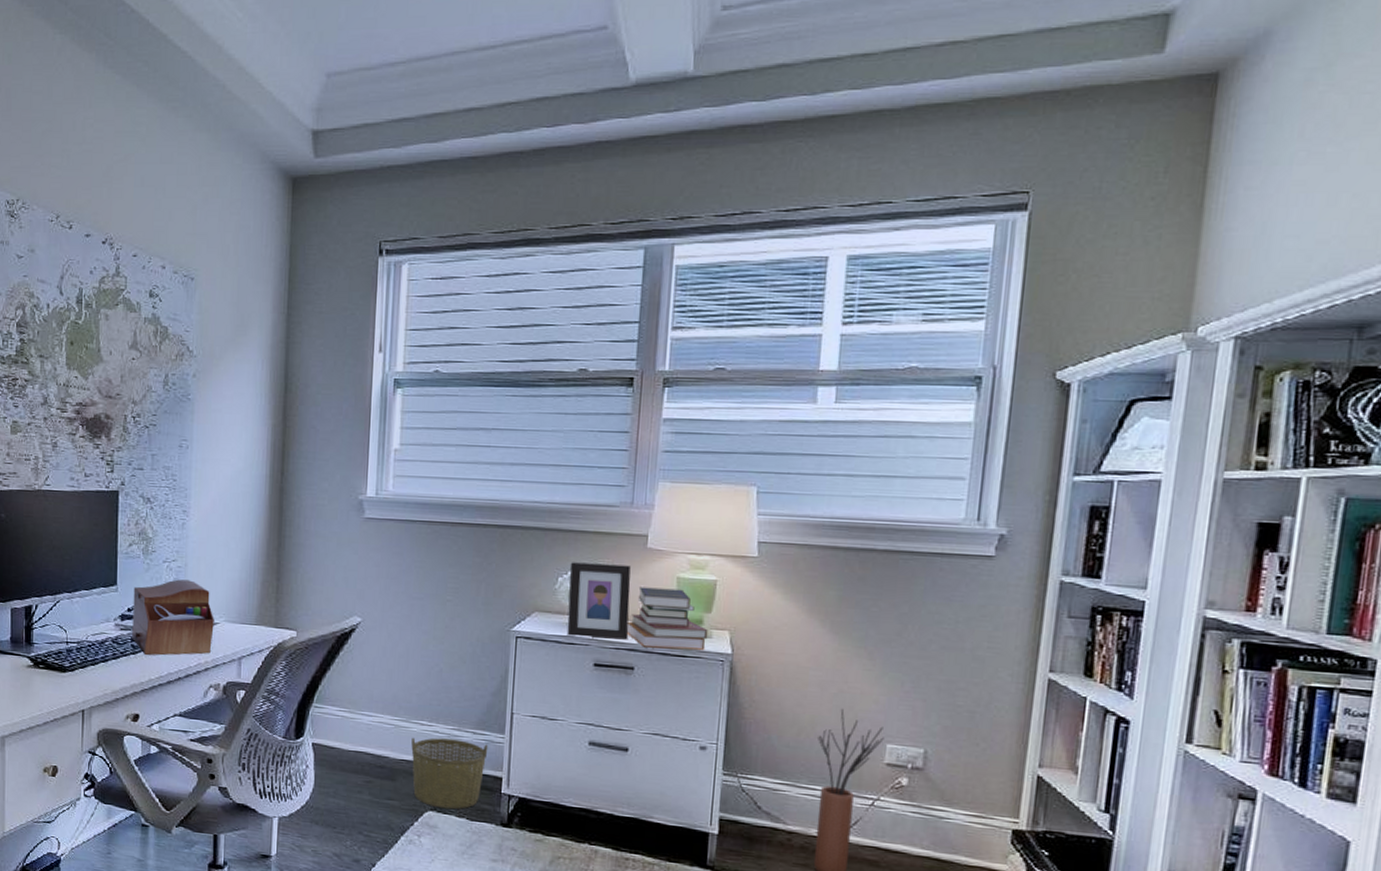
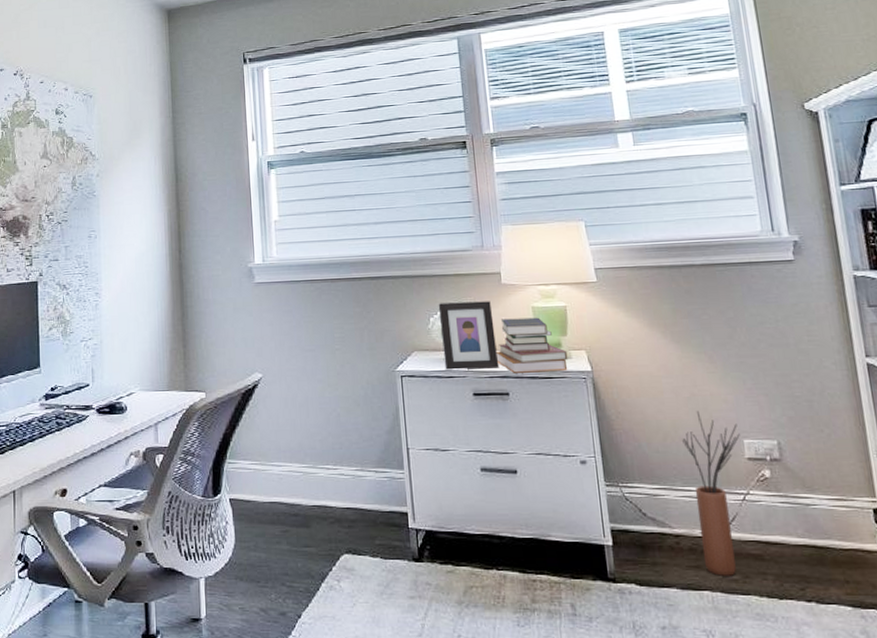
sewing box: present [132,579,214,656] -> none [55,355,130,431]
basket: present [411,737,489,810] -> none [320,480,391,550]

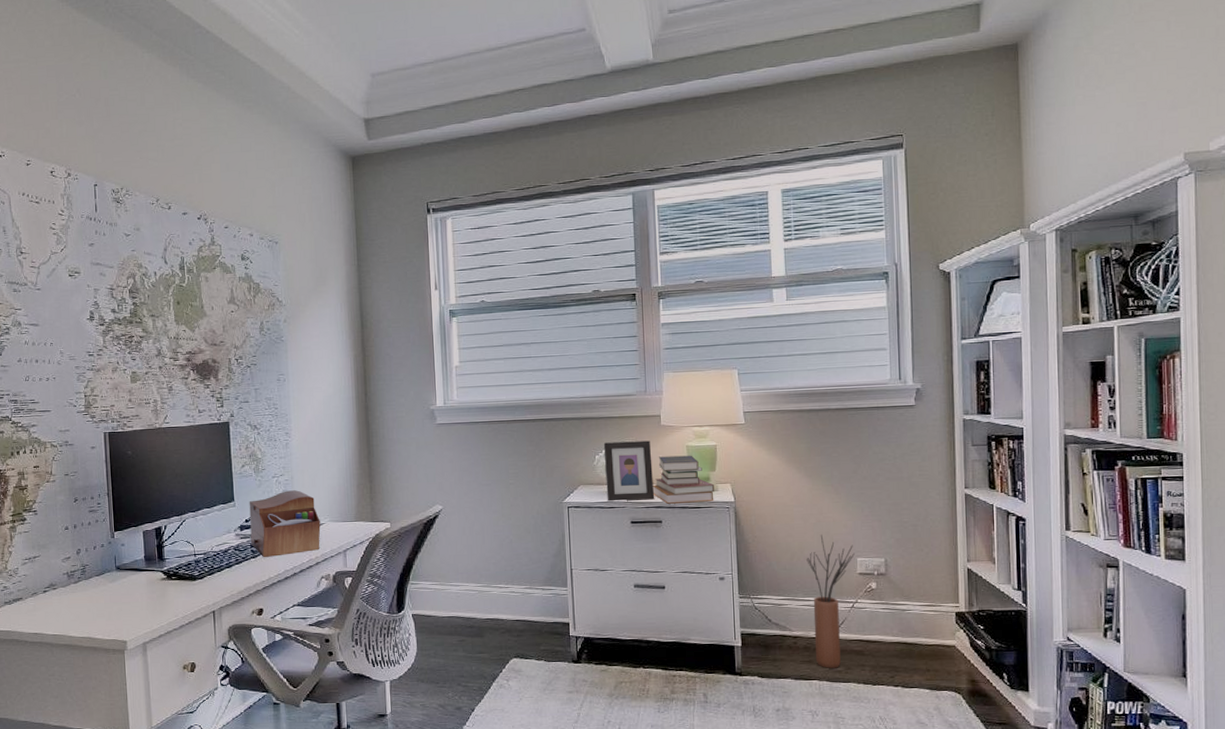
sewing box: none [55,355,130,431] -> present [249,490,321,558]

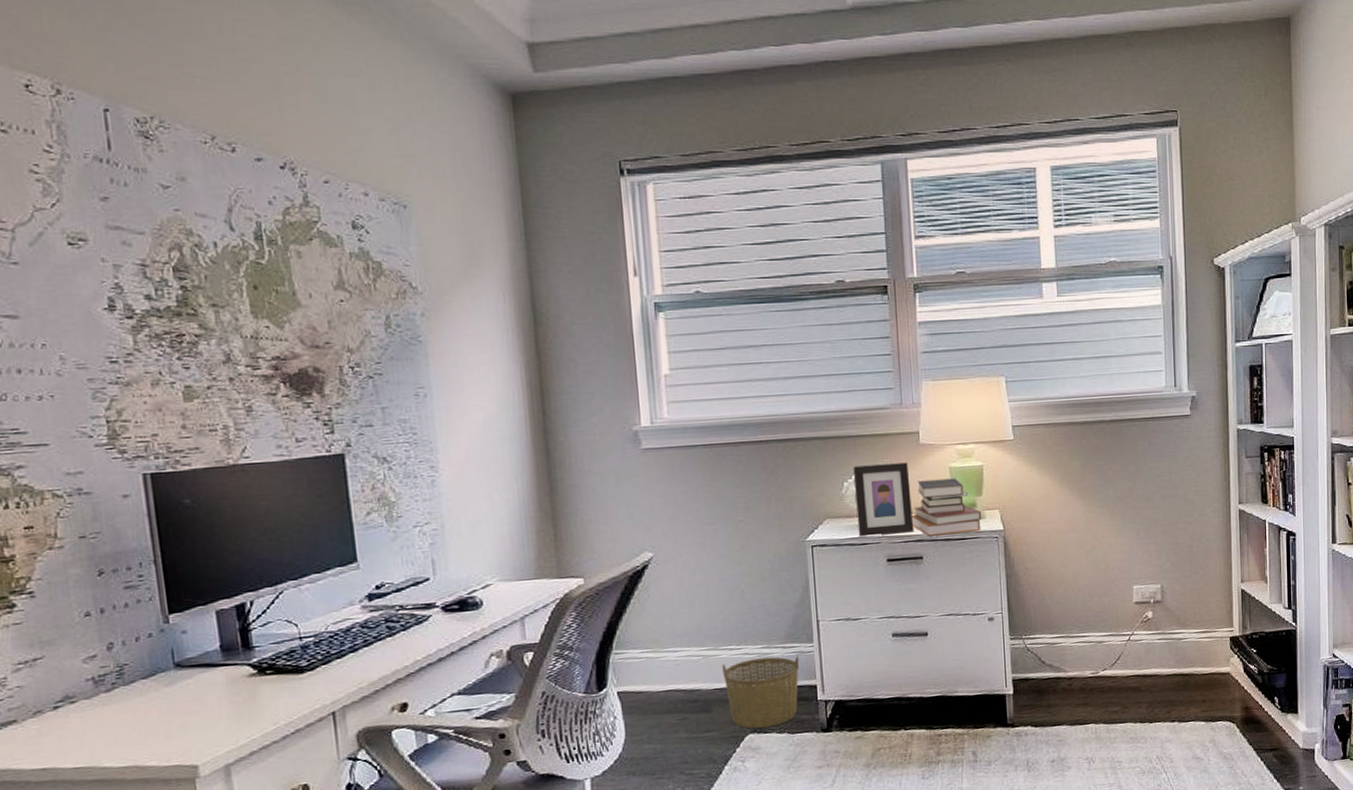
sewing box: present [249,490,321,558] -> none [380,542,487,636]
basket: none [493,596,556,655] -> present [722,655,800,729]
vase: present [806,534,855,668] -> none [1081,561,1131,710]

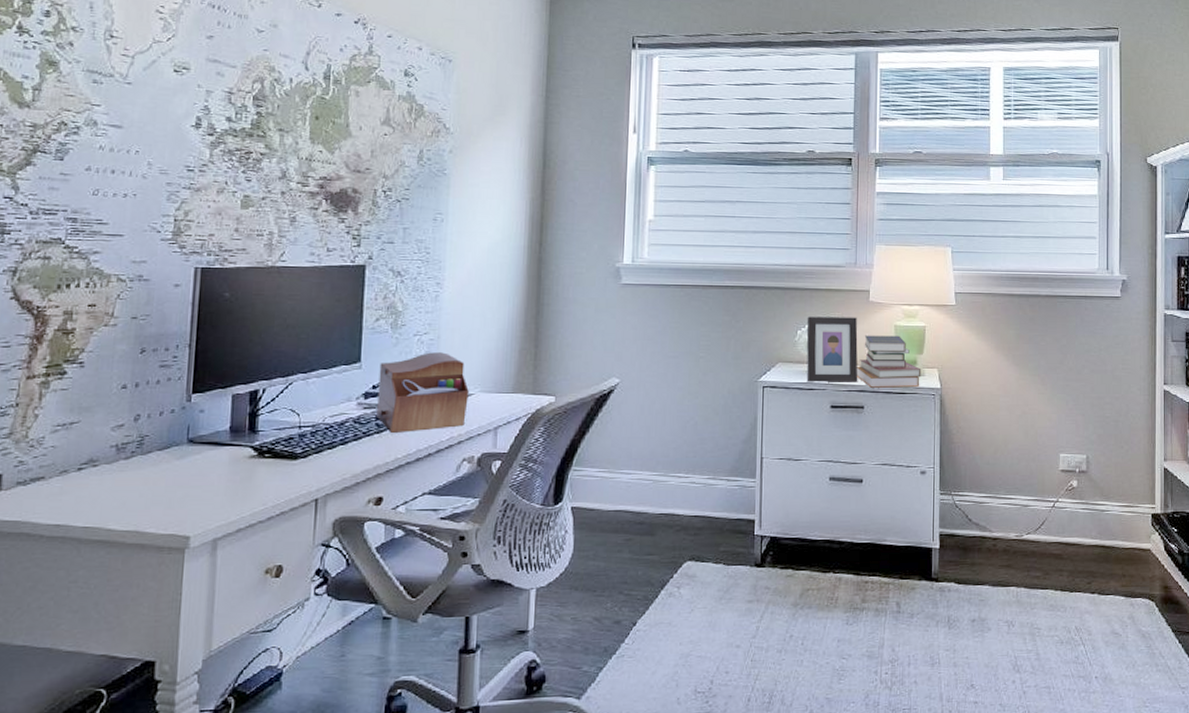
sewing box: none [380,542,487,636] -> present [377,352,469,434]
basket: present [722,655,800,729] -> none [669,488,741,557]

